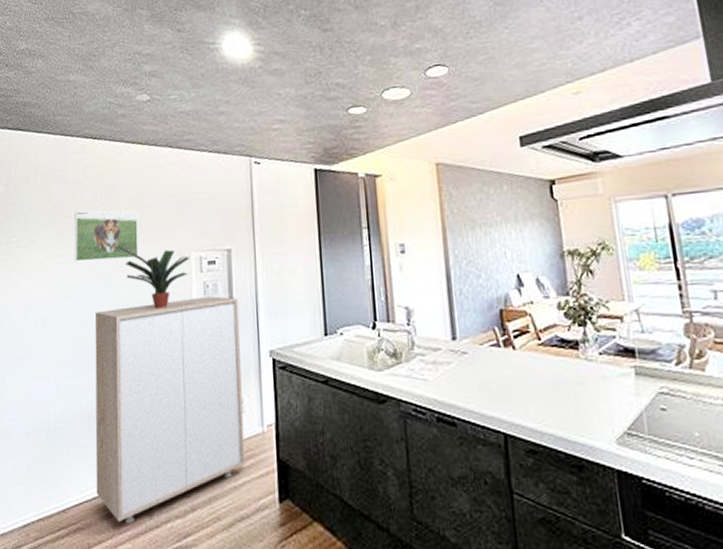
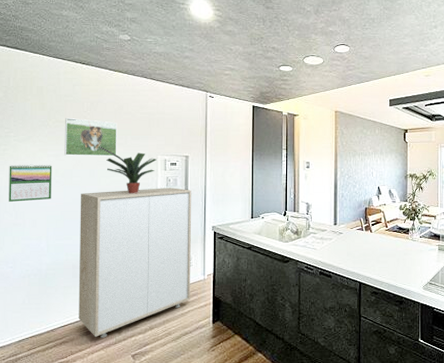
calendar: none [11,275,61,329] -> present [9,164,52,202]

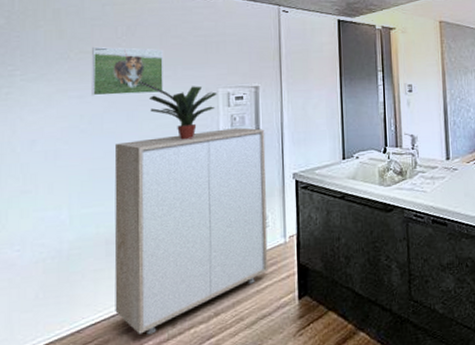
calendar: present [9,164,52,202] -> none [14,108,76,162]

